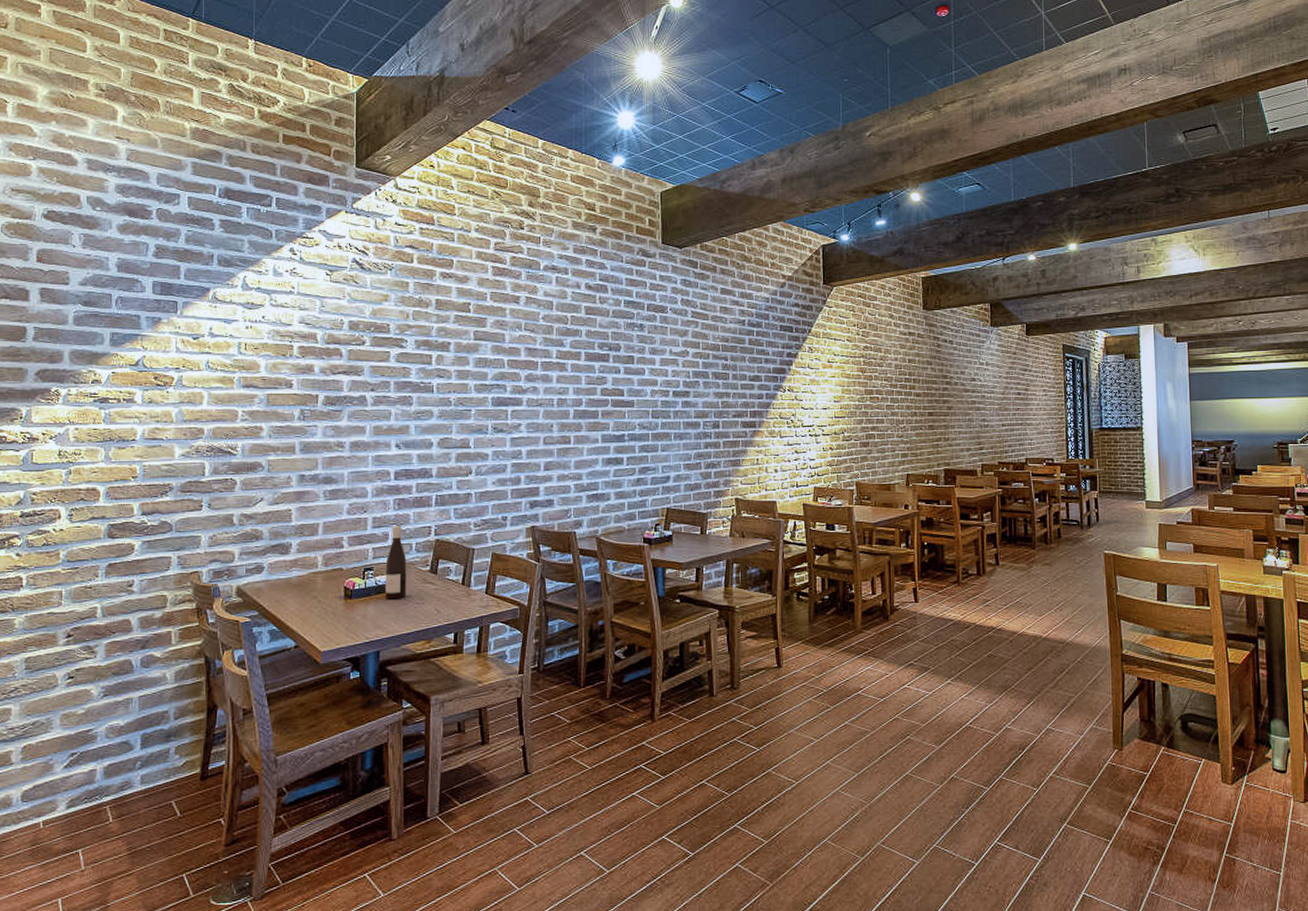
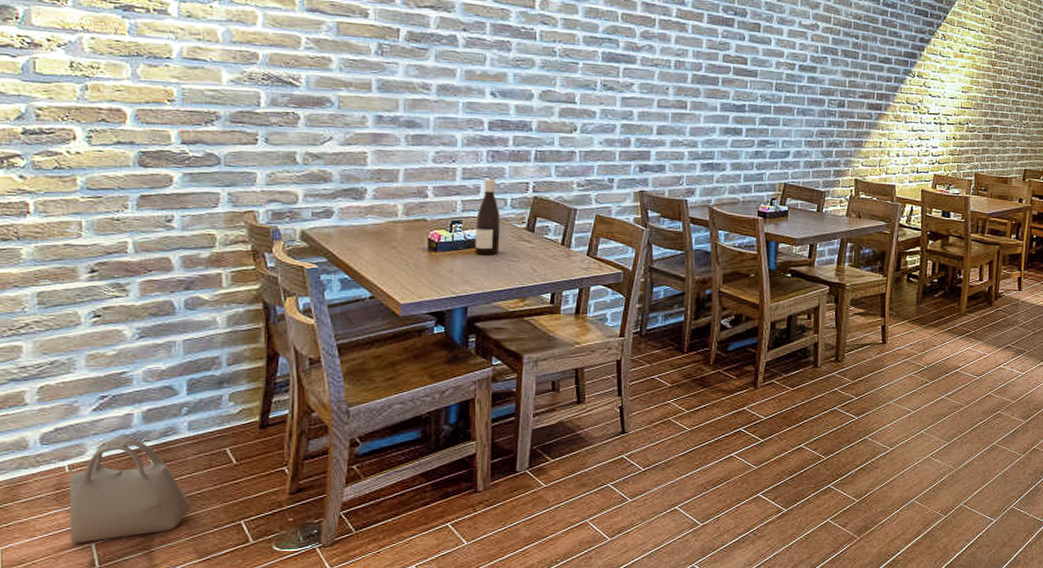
handbag: none [41,793,142,899] -> present [69,437,192,544]

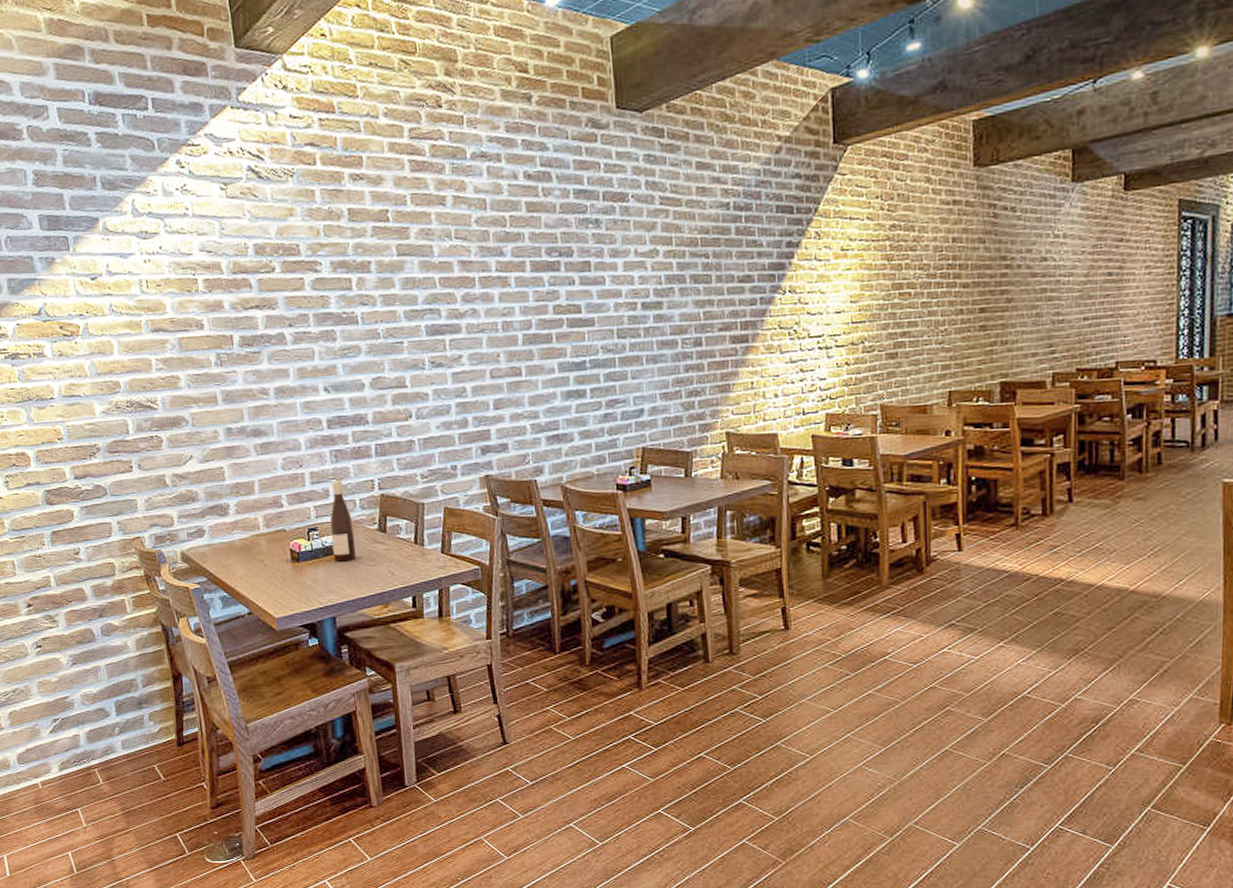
handbag: present [69,437,192,544] -> none [43,756,137,852]

